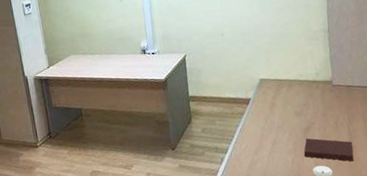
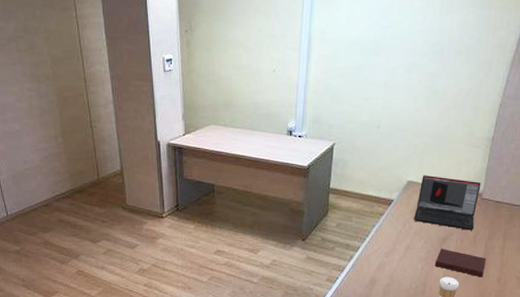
laptop: none [272,70,333,117] -> present [413,175,481,230]

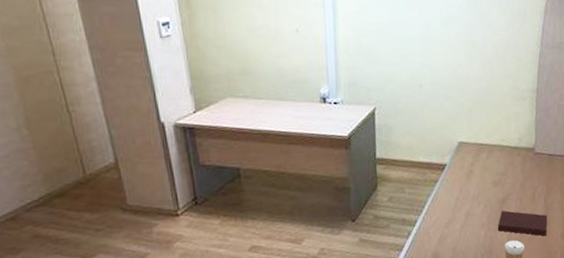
laptop: present [413,175,481,230] -> none [469,134,532,188]

